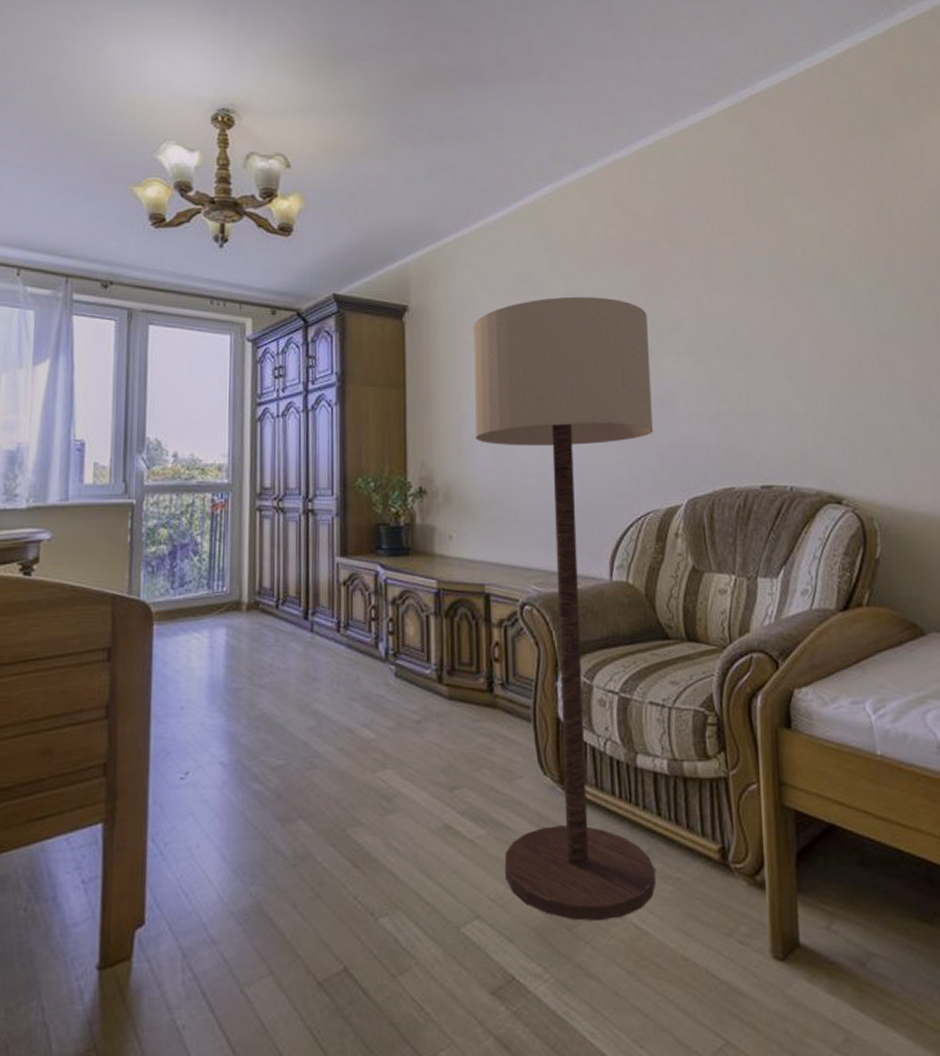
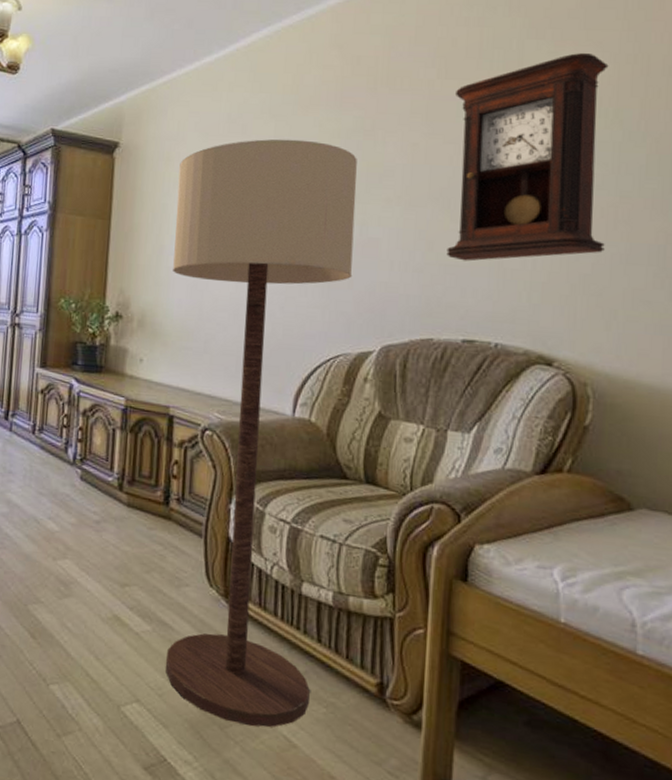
pendulum clock: none [729,207,873,409] -> present [446,52,609,261]

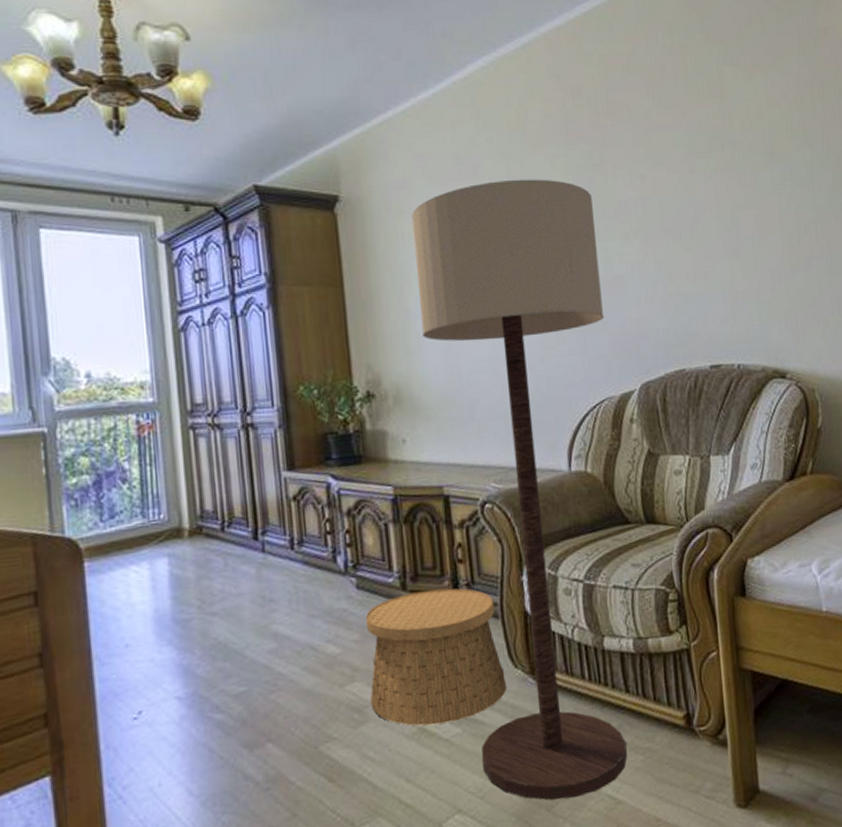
basket: none [76,494,200,620] -> present [365,588,506,726]
pendulum clock: present [446,52,609,261] -> none [670,77,812,289]

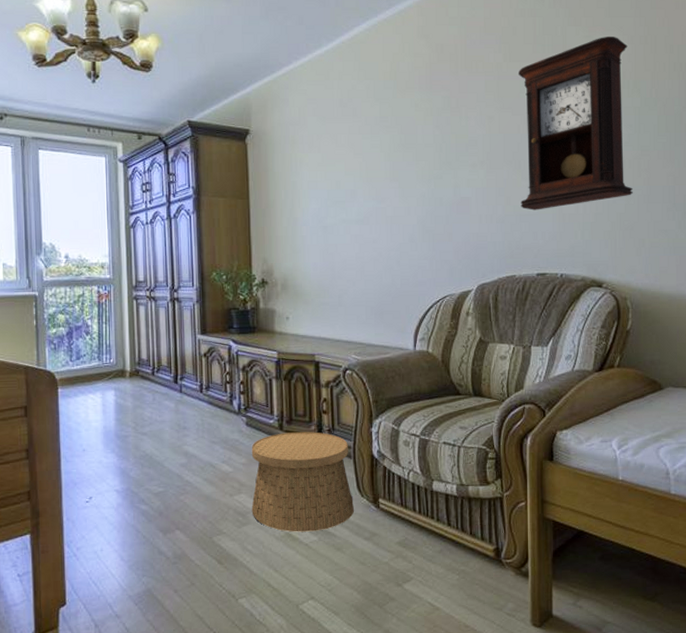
floor lamp: present [411,179,627,801] -> none [303,119,451,601]
pendulum clock: none [670,77,812,289] -> present [517,36,633,211]

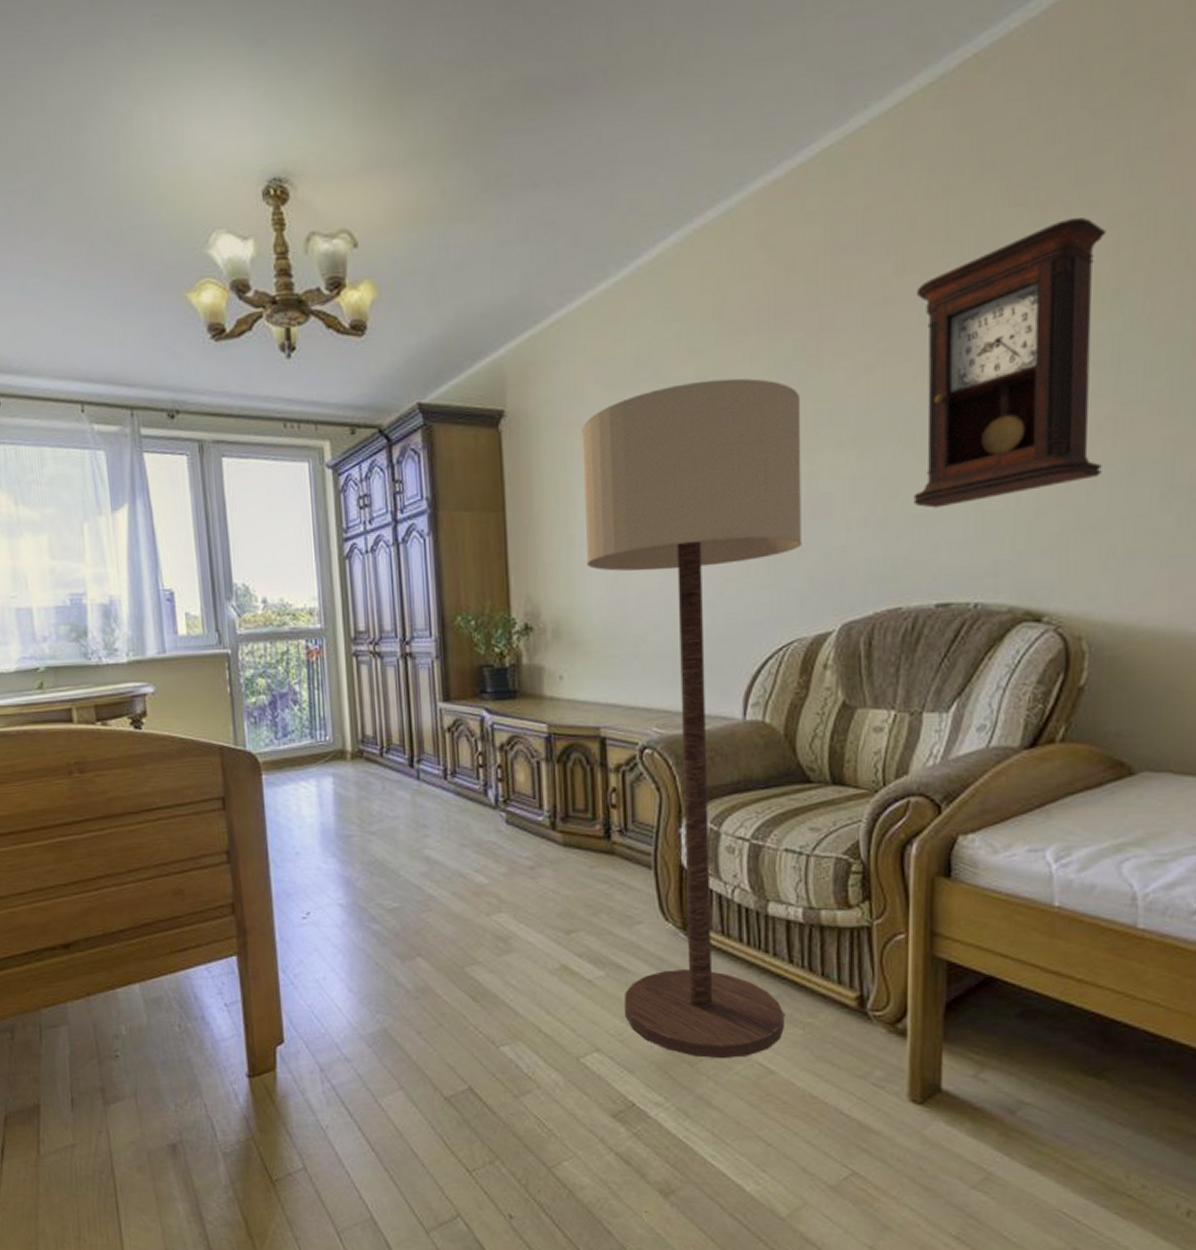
basket: present [251,432,354,532] -> none [513,832,655,965]
floor lamp: none [303,119,451,601] -> present [582,378,803,1059]

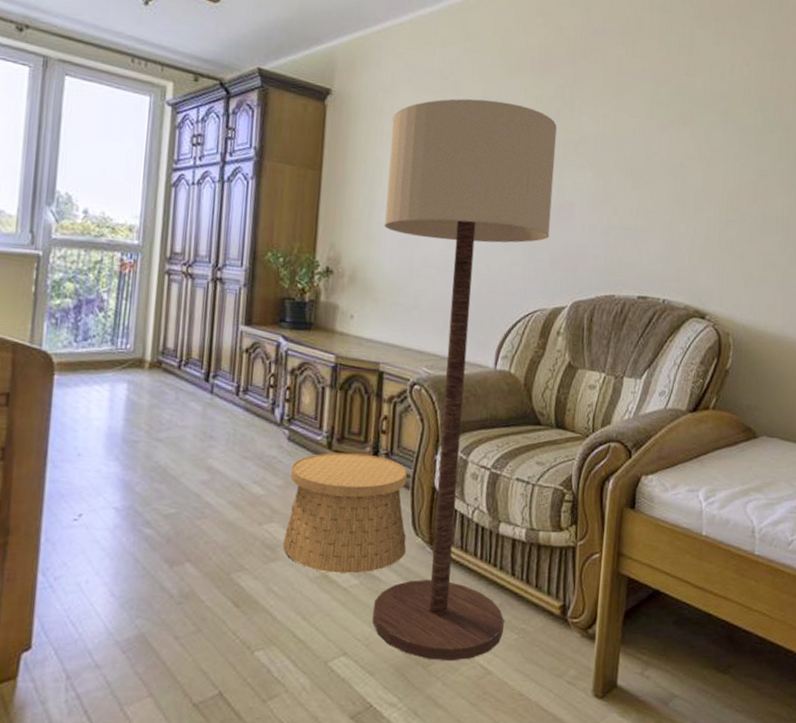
basket: none [513,832,655,965] -> present [283,452,407,574]
pendulum clock: present [913,217,1106,508] -> none [628,45,756,226]

